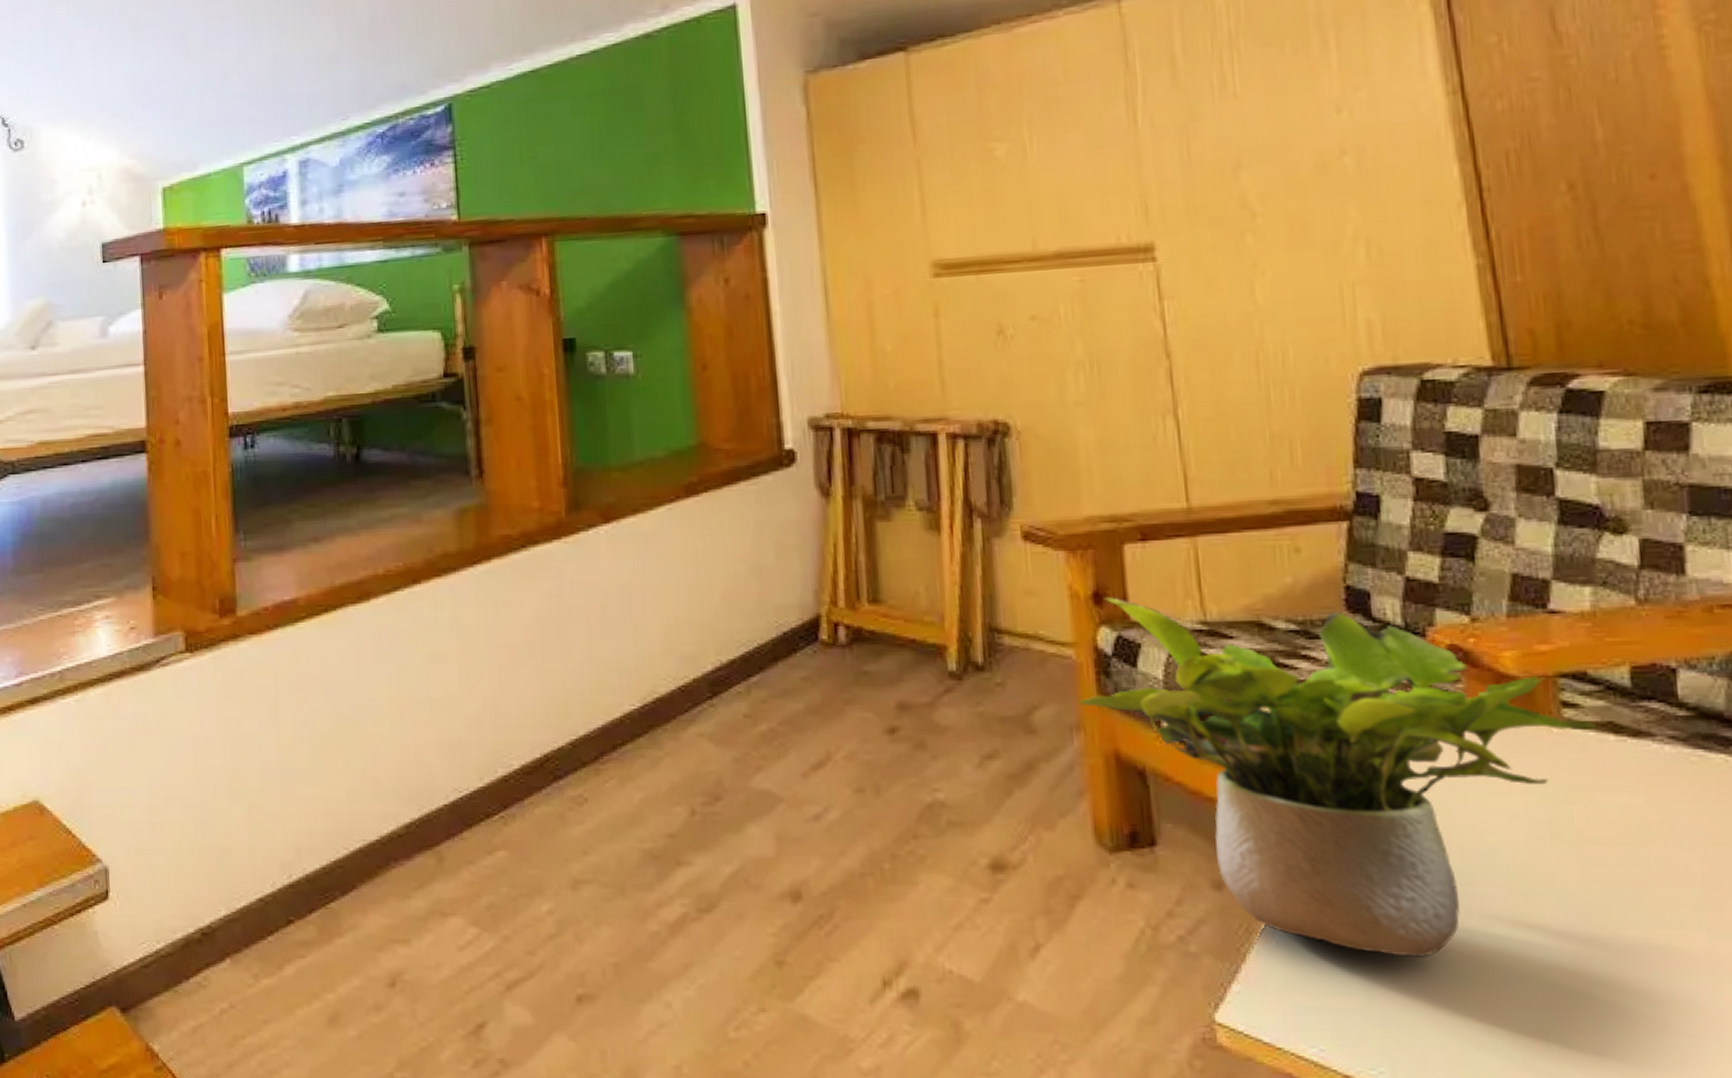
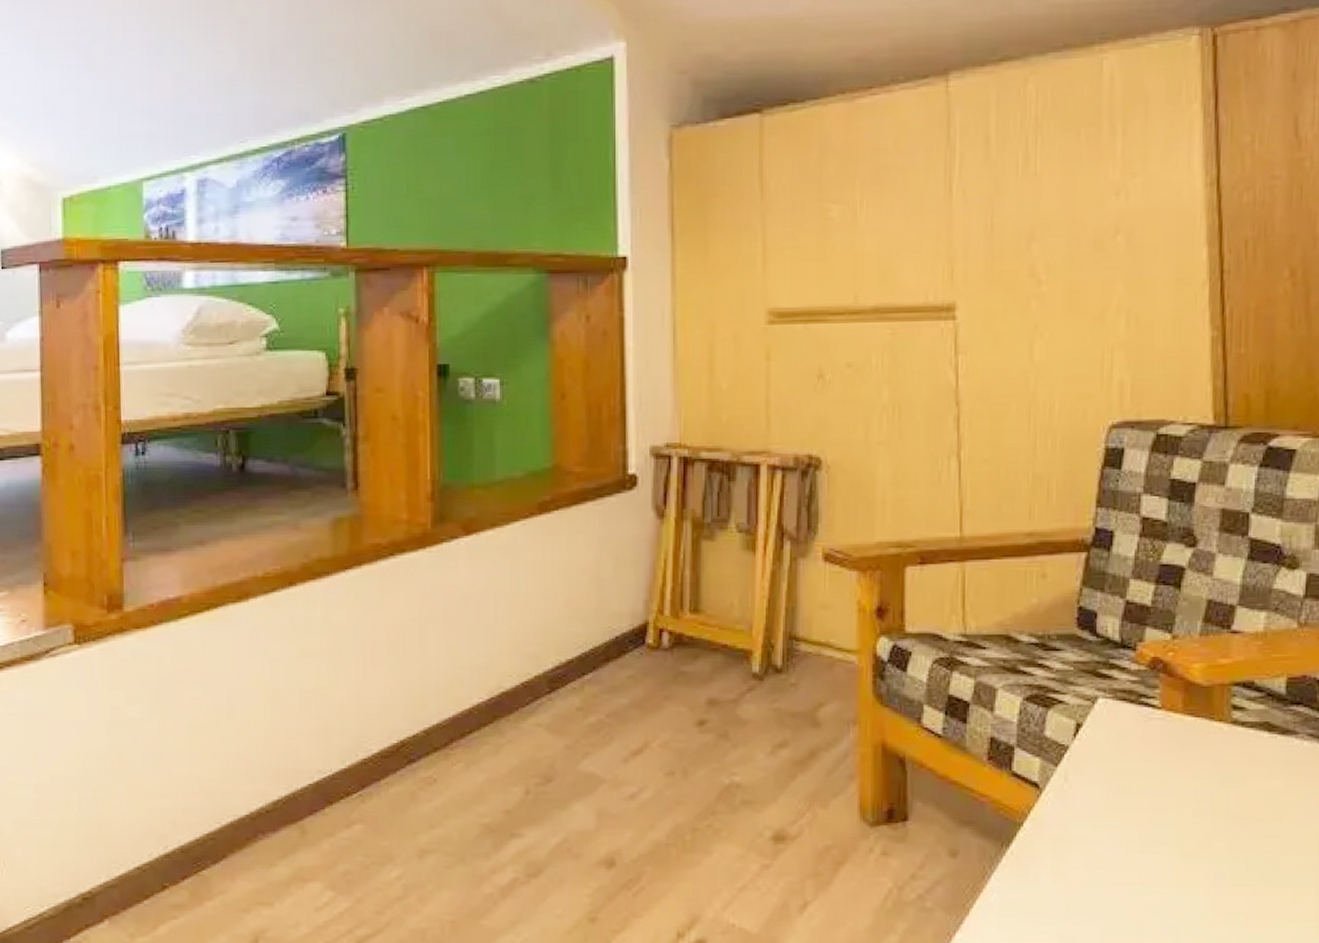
potted plant: present [1079,597,1598,957] -> none [857,612,1257,910]

